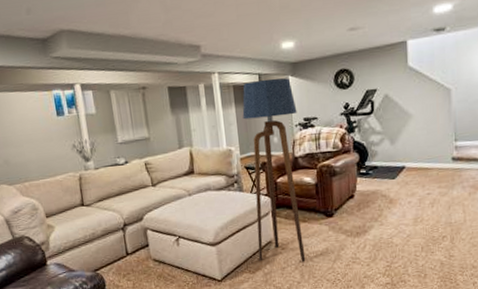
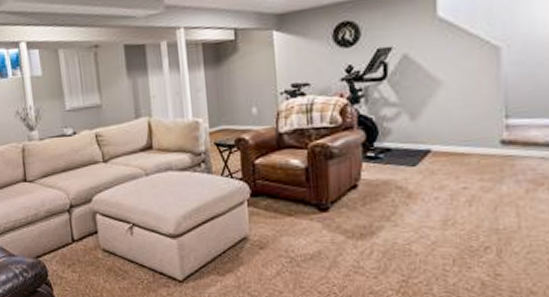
floor lamp: present [242,78,306,262] -> none [213,33,291,266]

